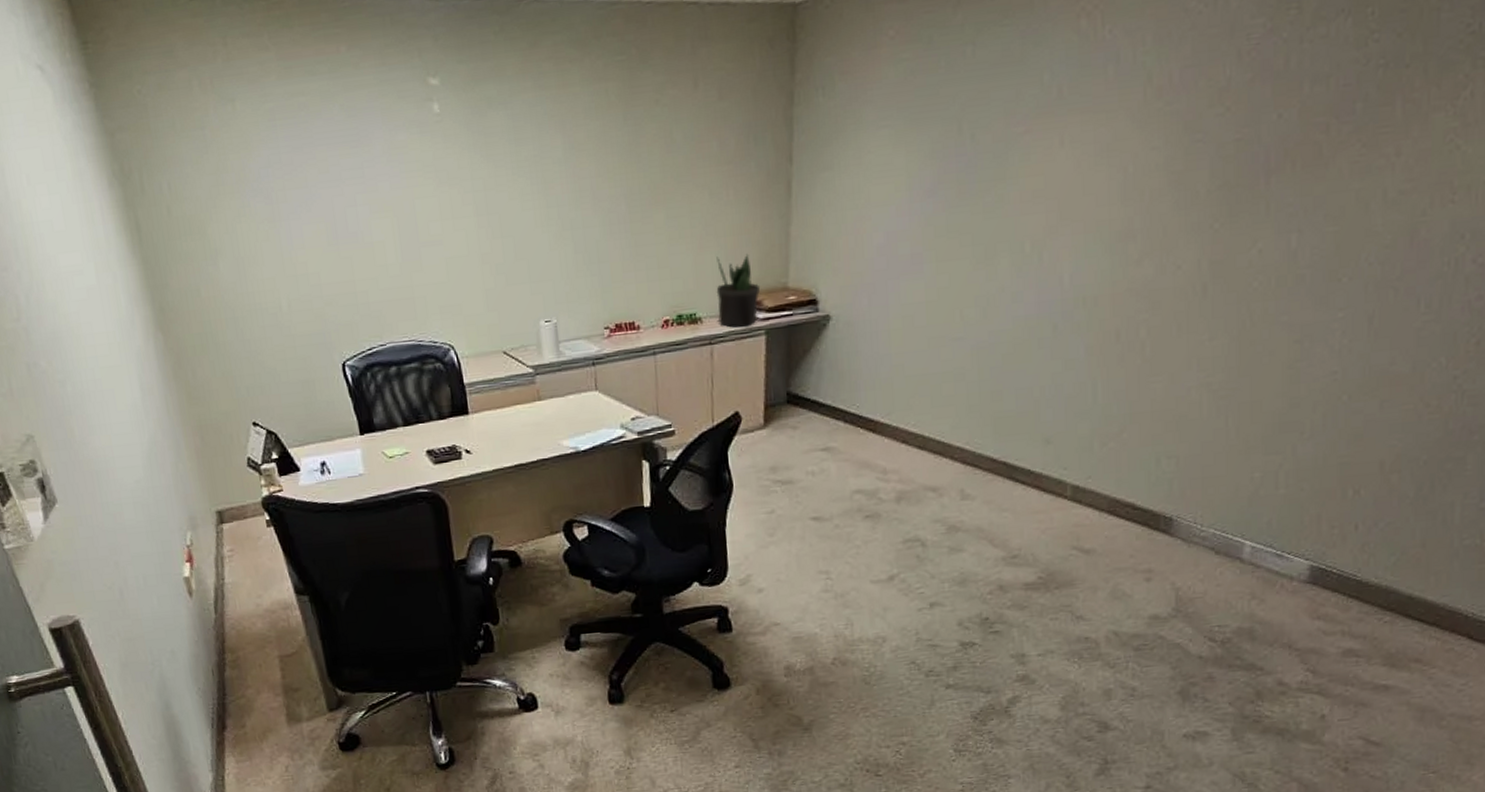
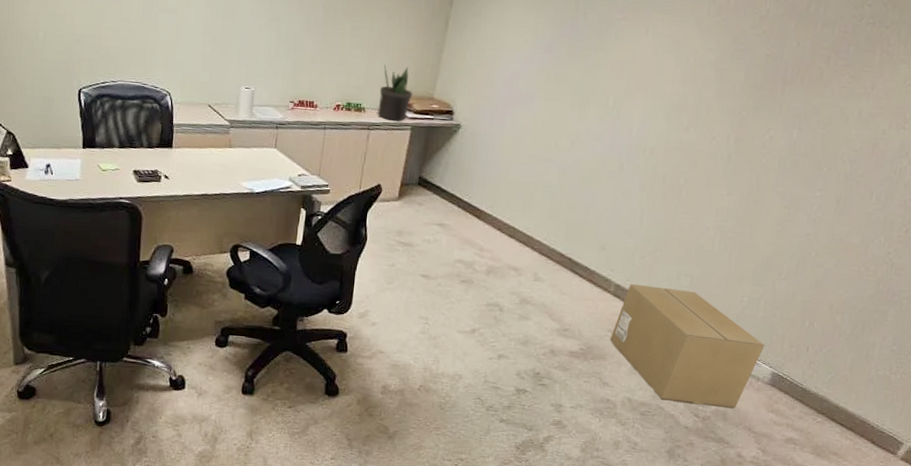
box: none [1076,477,1294,627] -> present [609,283,765,409]

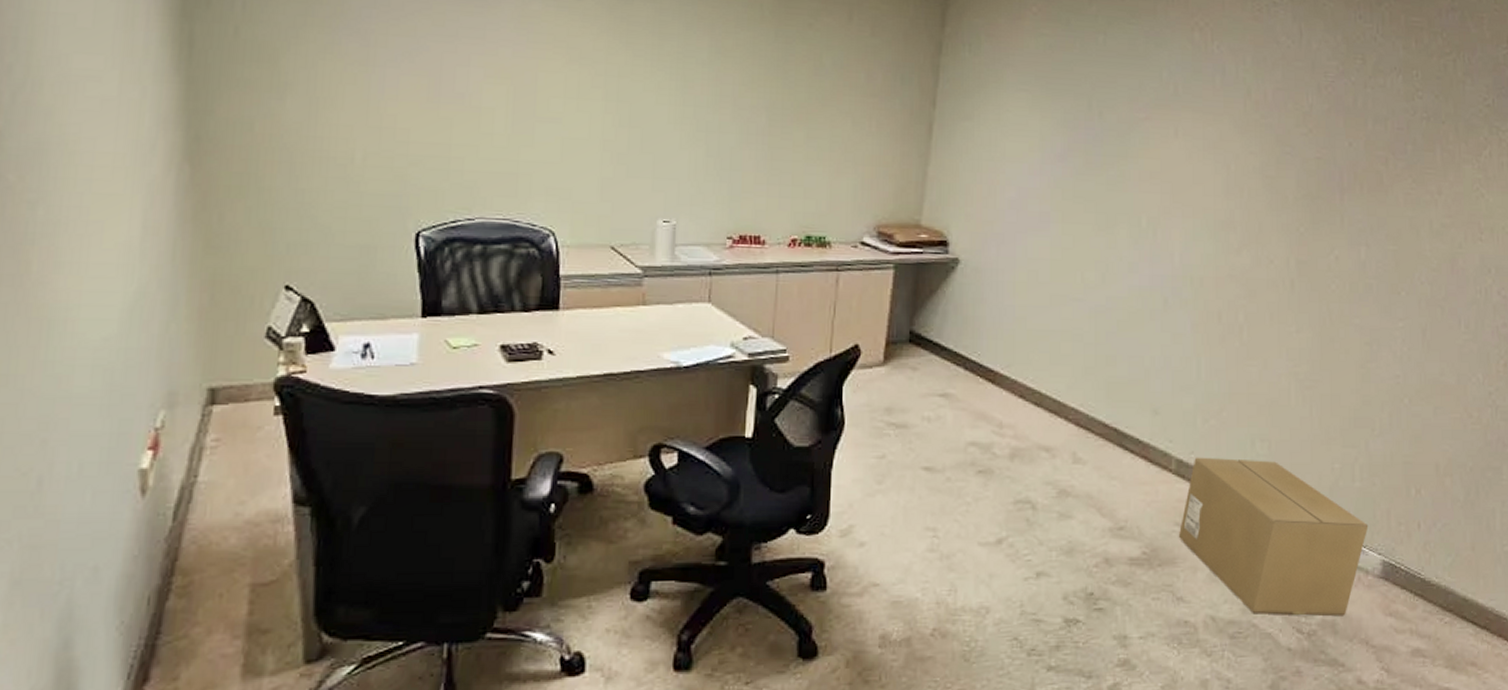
planter: present [377,64,413,121] -> none [848,184,894,258]

